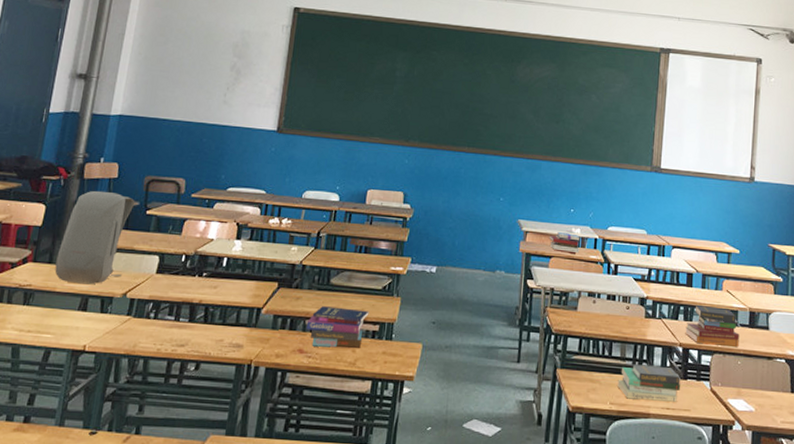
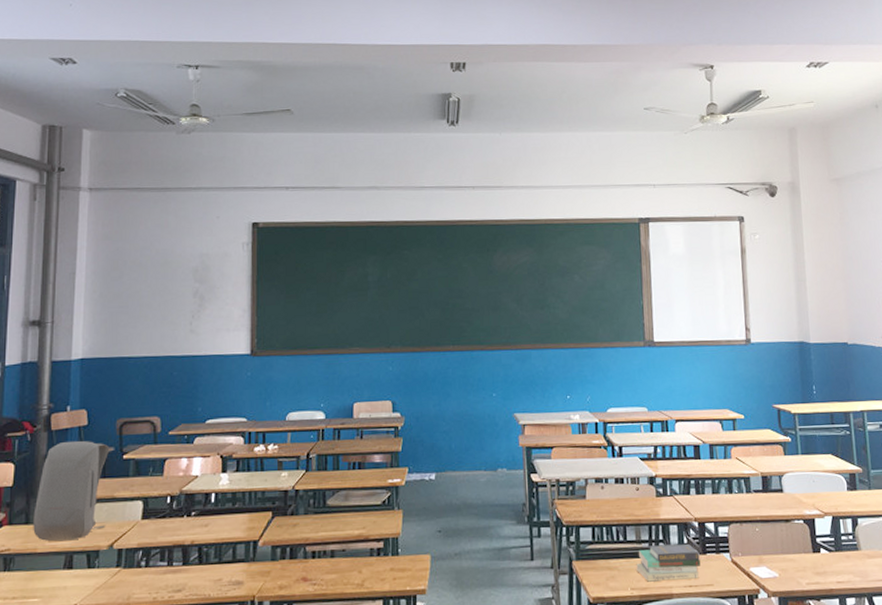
books: present [307,306,369,349] -> none [308,528,371,573]
books: present [549,231,580,254] -> none [548,420,581,441]
books: present [685,305,739,347] -> none [698,476,755,516]

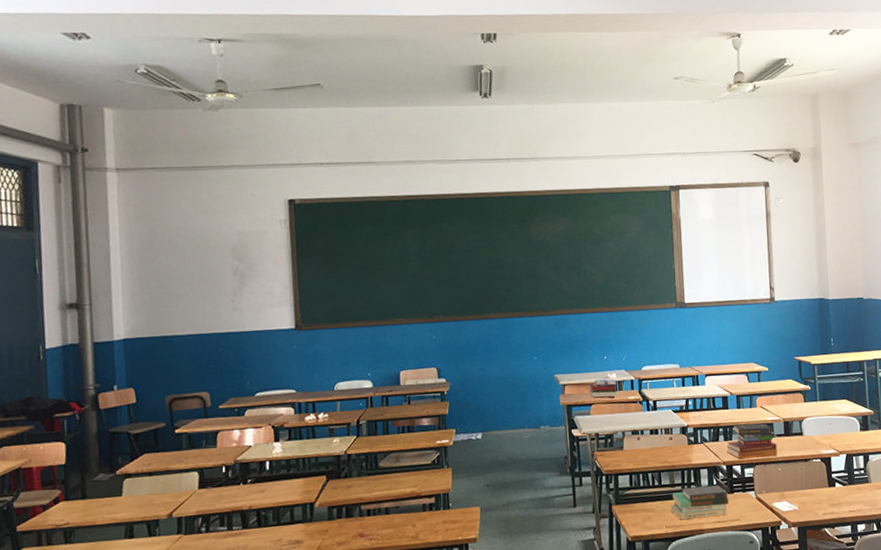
backpack: present [33,440,109,541] -> none [89,418,163,514]
books: none [548,420,581,441] -> present [586,379,618,398]
books: none [698,476,755,516] -> present [726,423,777,460]

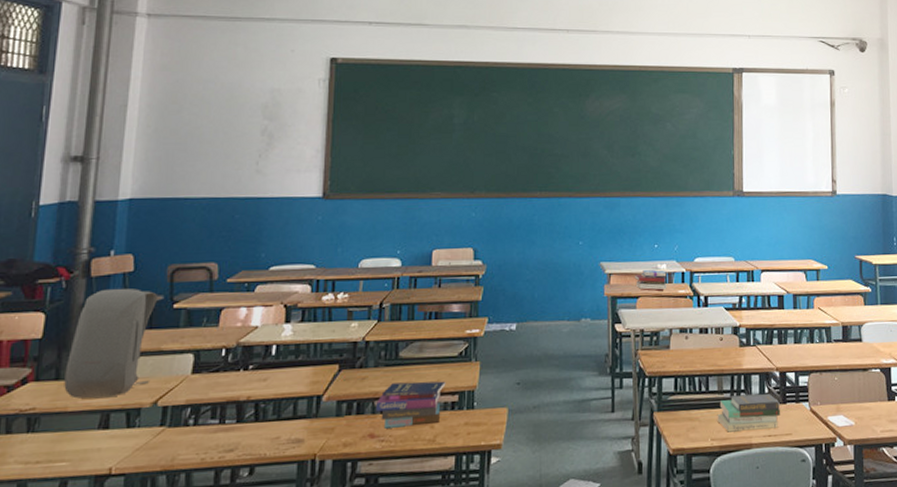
backpack: none [89,418,163,514] -> present [64,288,157,399]
books: none [363,486,423,529] -> present [376,381,446,429]
books: present [726,423,777,460] -> none [780,326,834,366]

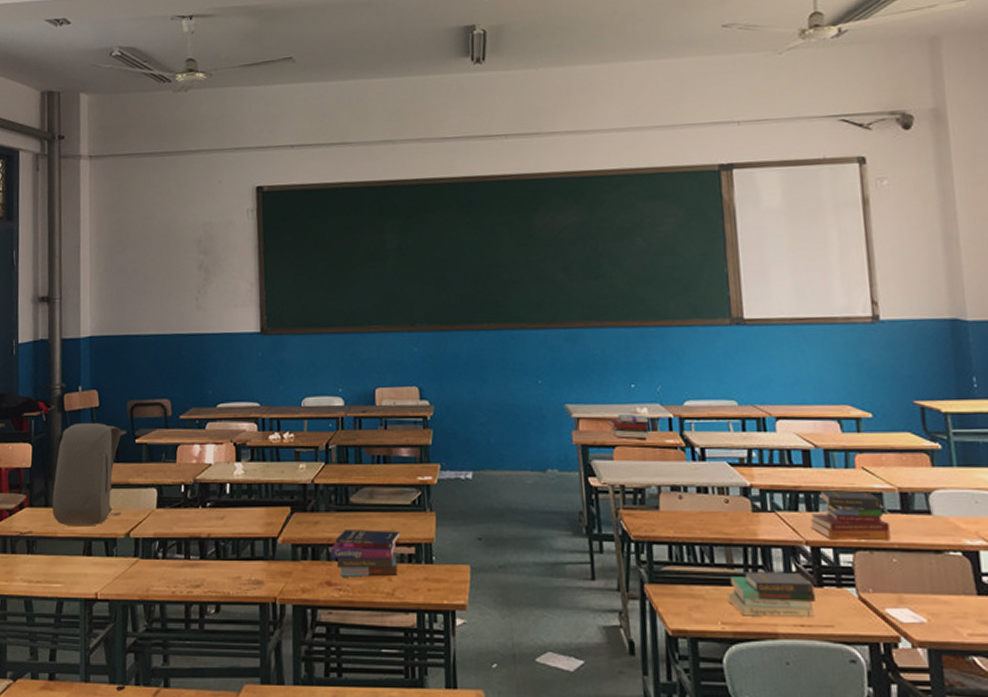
books: none [780,326,834,366] -> present [810,490,891,540]

